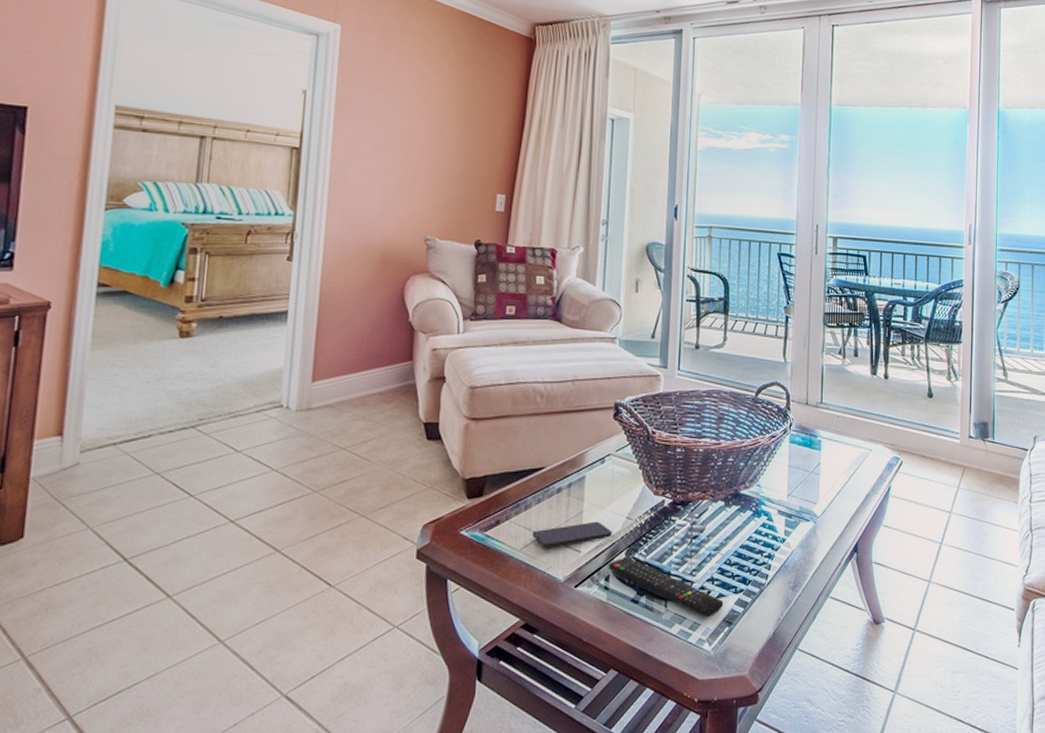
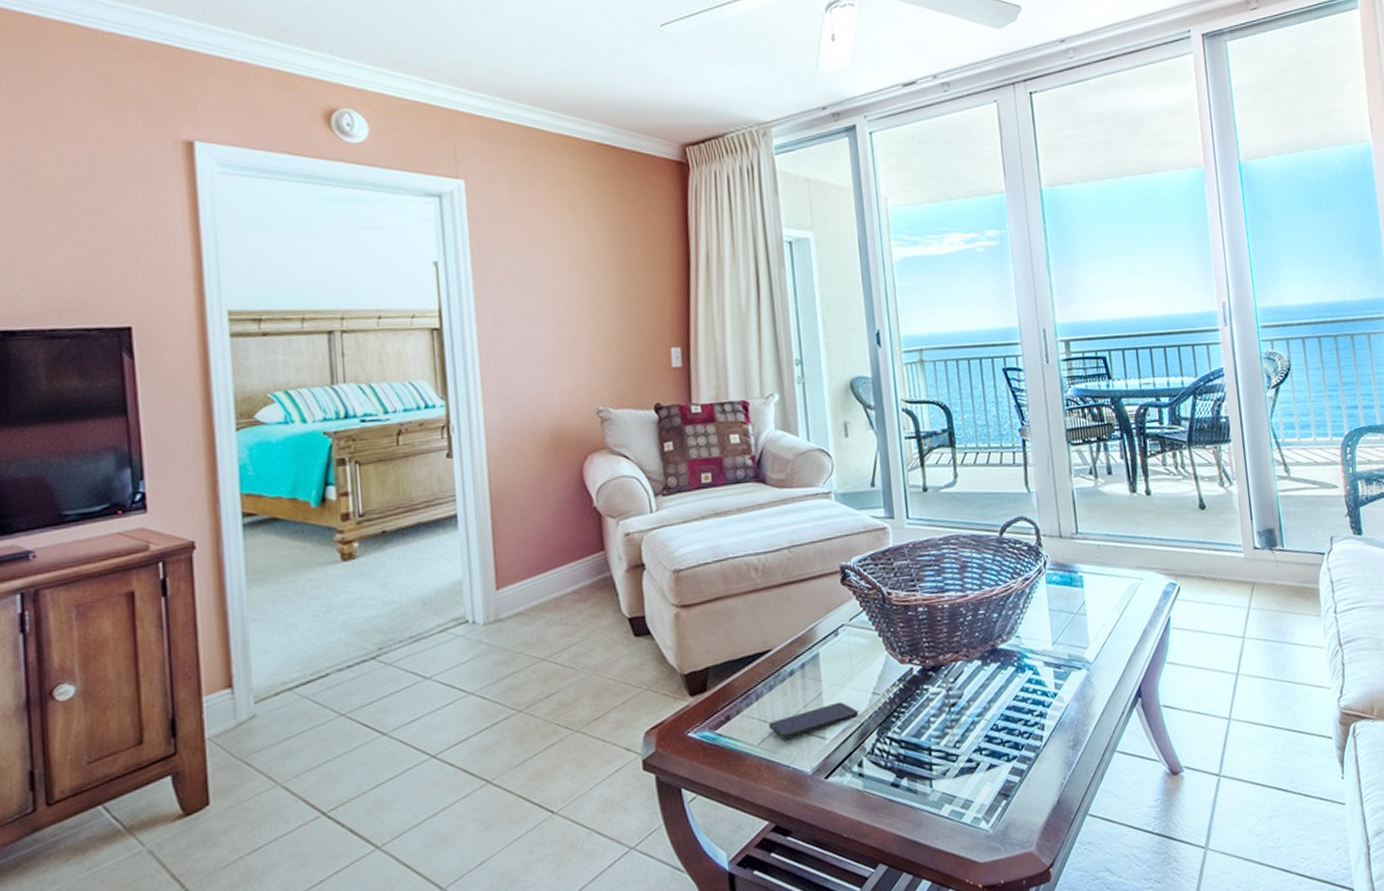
remote control: present [609,558,724,617] -> none [860,737,997,792]

